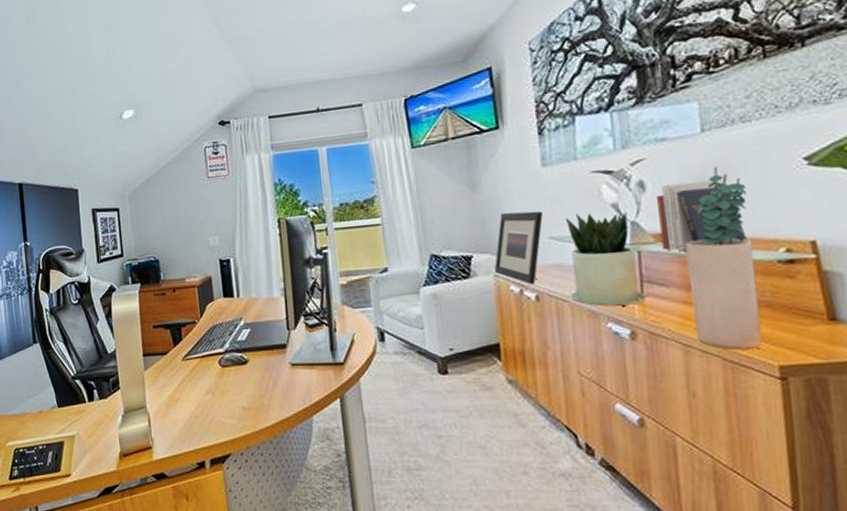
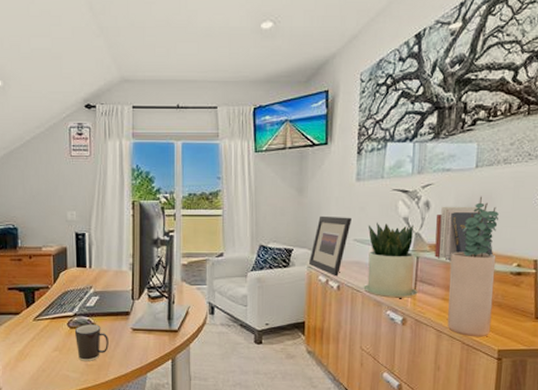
mug: none [226,361,266,404] -> present [74,324,109,361]

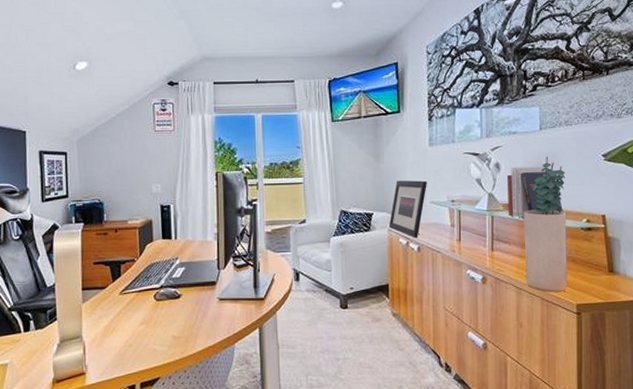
mug: present [74,324,109,361] -> none [161,296,196,334]
planter: present [362,222,418,298] -> none [442,184,496,258]

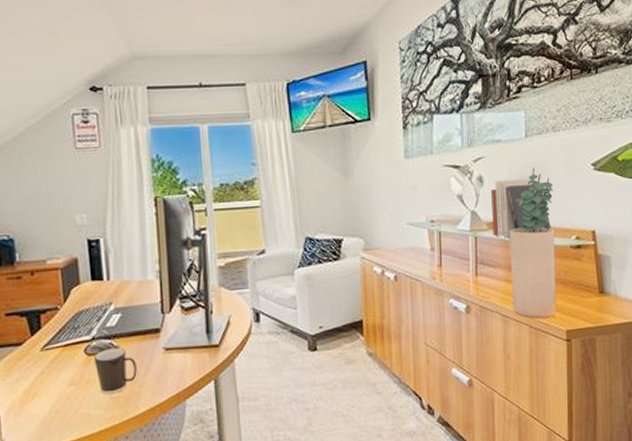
mug: none [161,296,196,334] -> present [93,347,137,394]
picture frame: present [388,180,427,239] -> none [361,198,403,266]

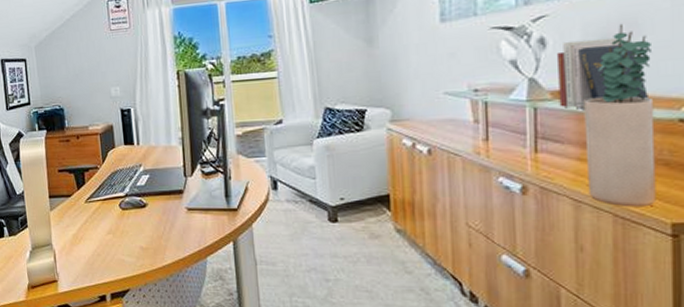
mug: present [93,347,137,394] -> none [126,205,163,244]

